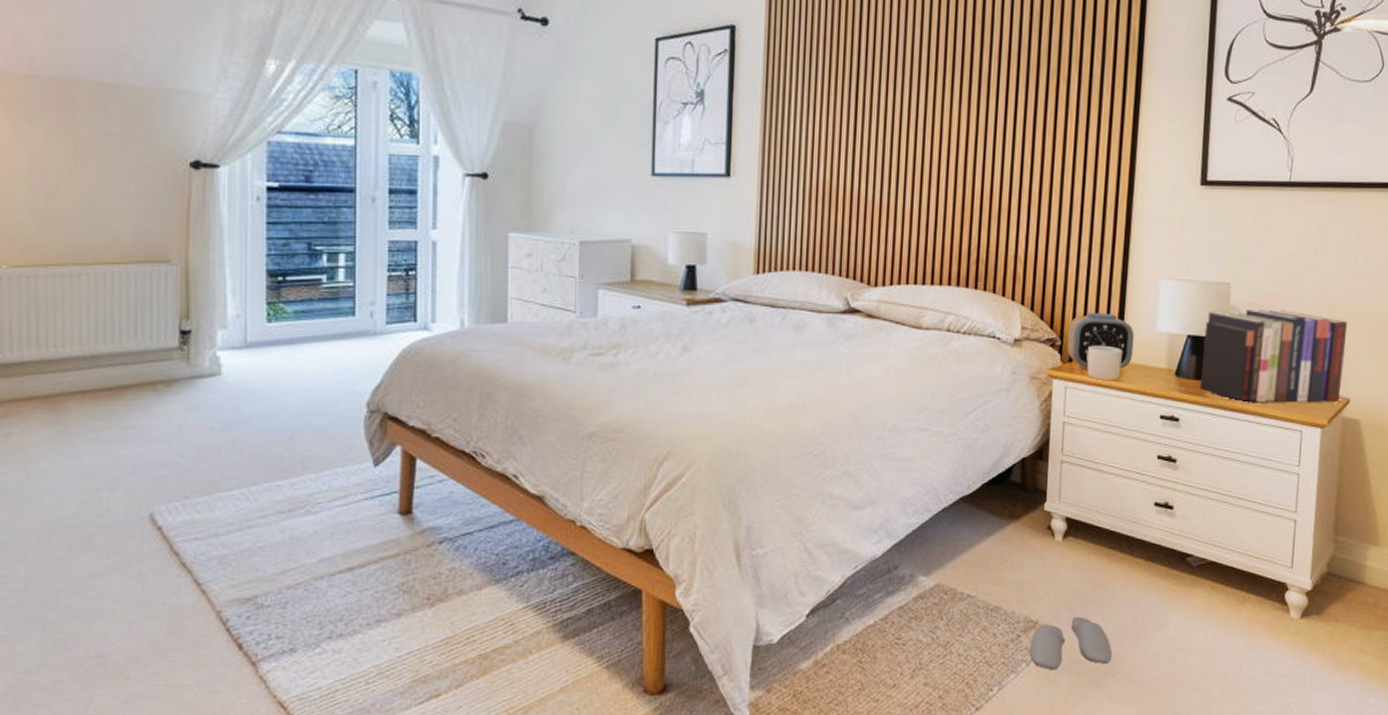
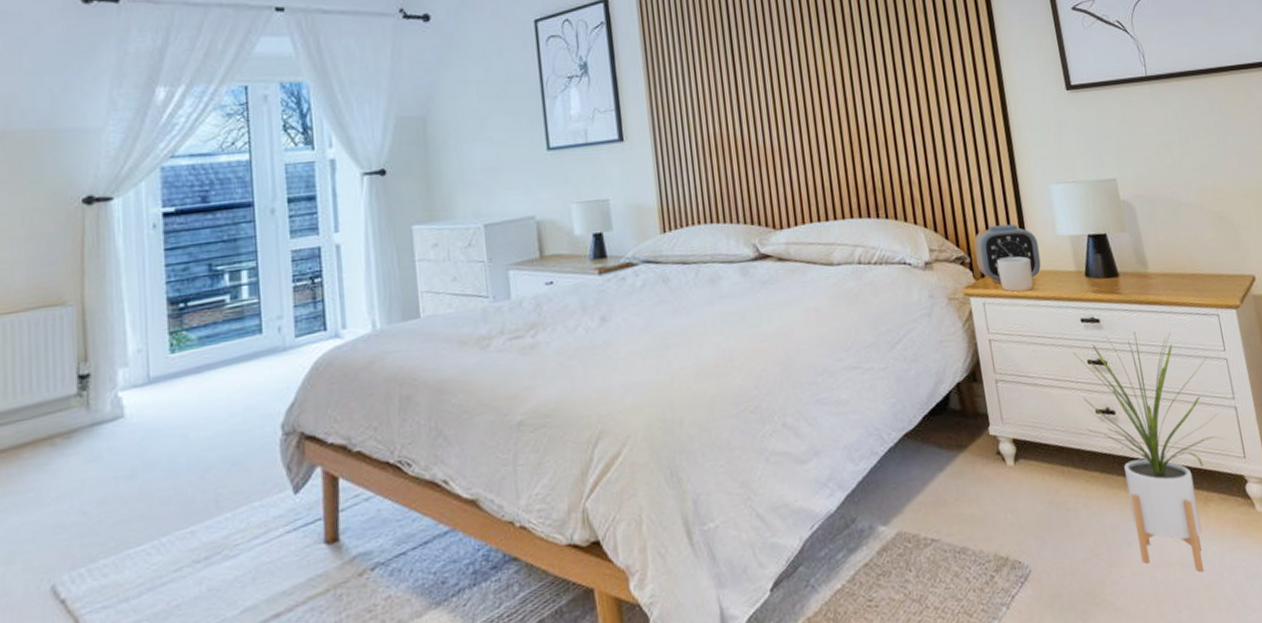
slippers: present [1029,616,1112,670] -> none [1005,544,1092,610]
house plant: none [1141,435,1281,661] -> present [1073,332,1224,572]
books: present [1201,310,1348,403] -> none [1102,198,1245,294]

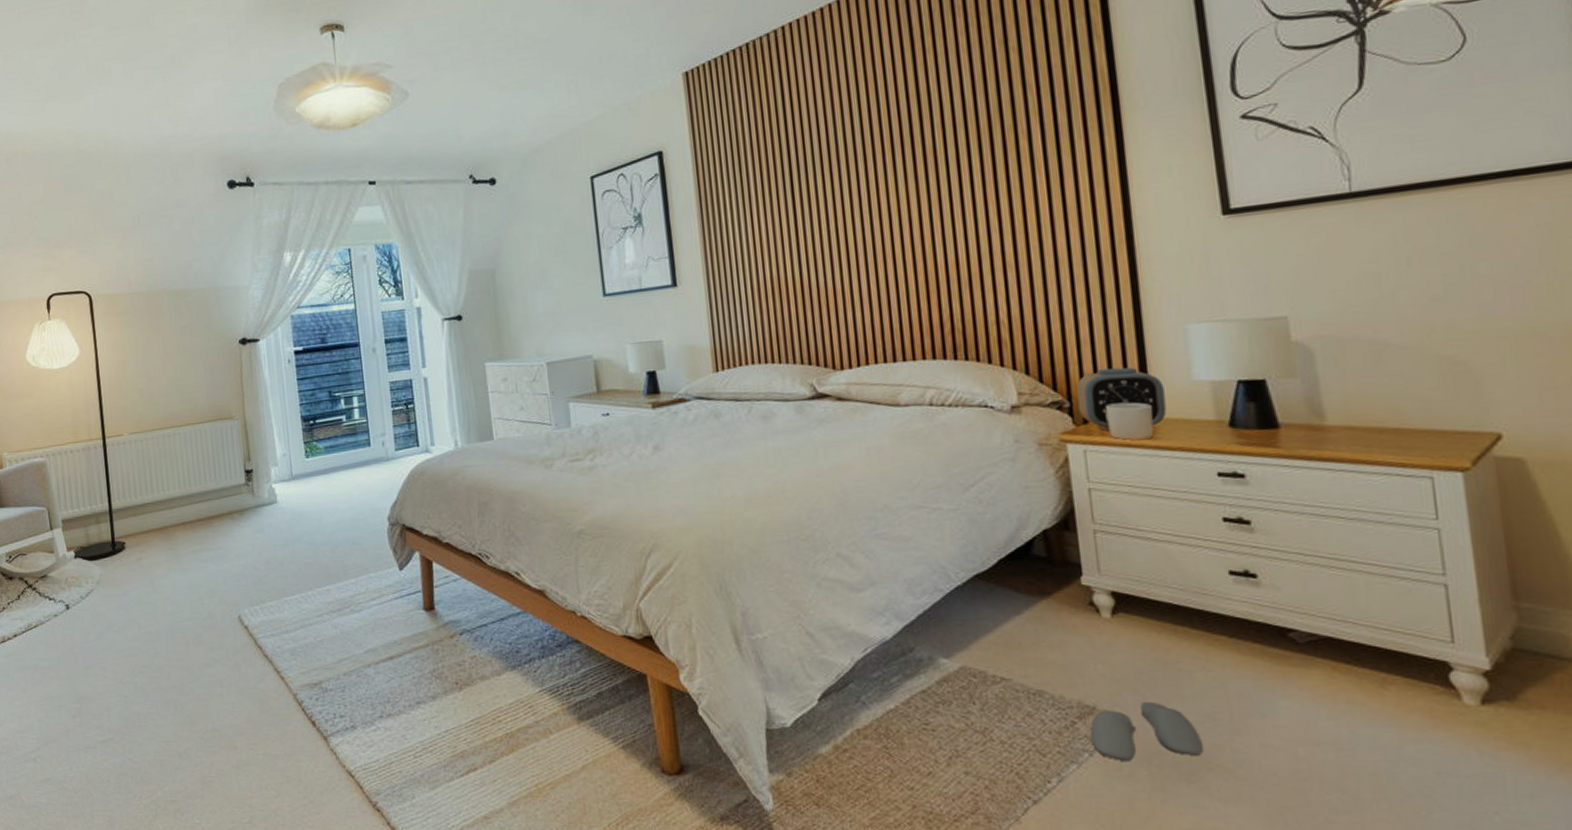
slippers: none [1005,544,1092,610] -> present [1089,701,1204,761]
house plant: present [1073,332,1224,572] -> none [1203,490,1421,756]

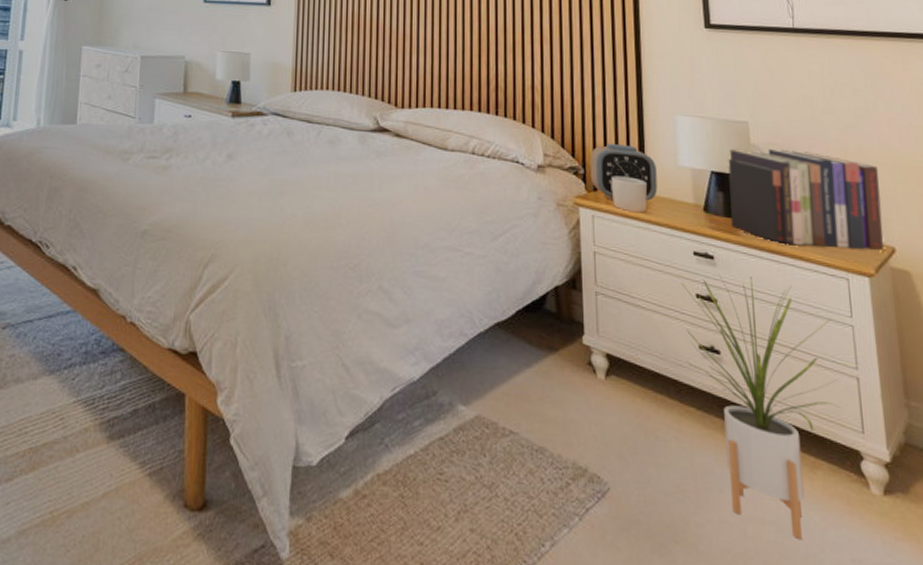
slippers: present [1089,701,1204,761] -> none [580,467,674,528]
house plant: none [1203,490,1421,756] -> present [681,274,841,539]
books: none [1260,338,1484,450] -> present [728,149,884,250]

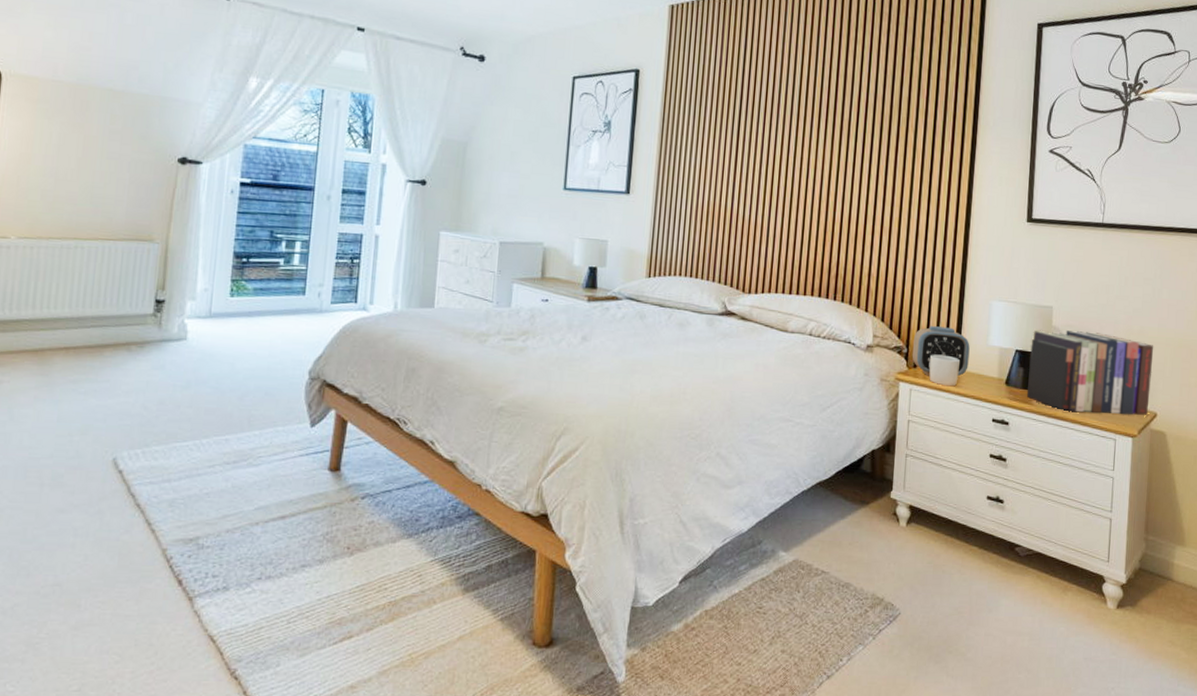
house plant: present [681,274,841,539] -> none [976,438,1097,645]

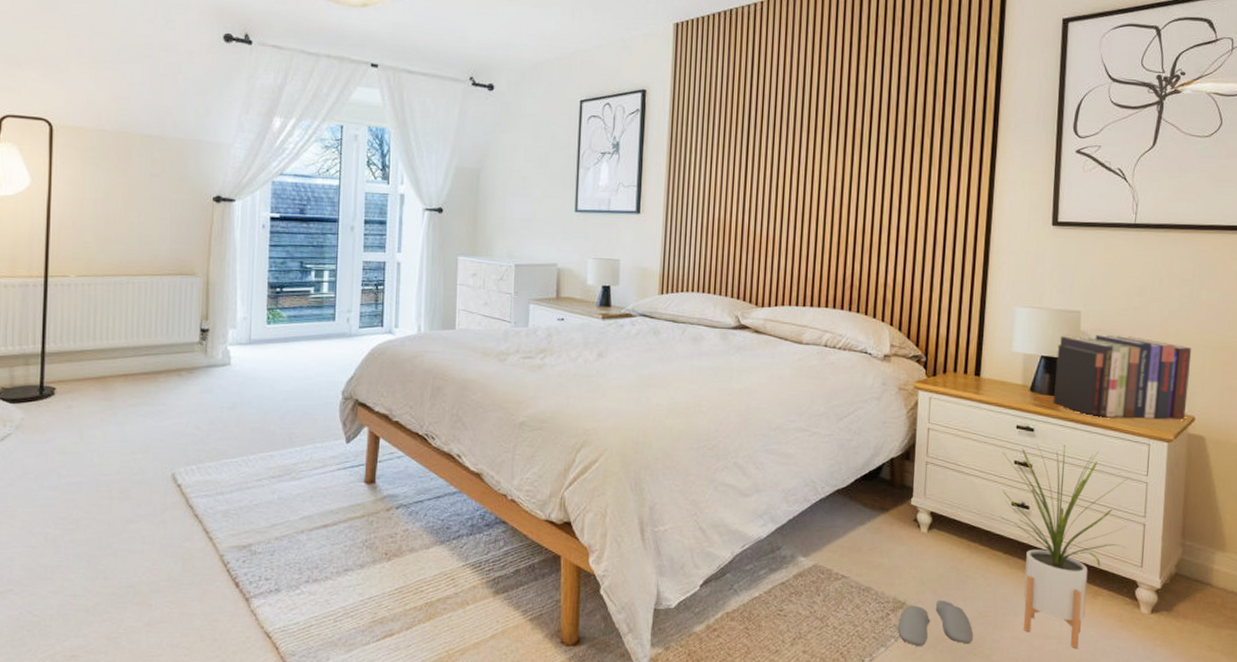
slippers: none [875,596,949,644] -> present [897,600,974,646]
alarm clock: present [912,326,970,376] -> none [931,334,992,385]
mug: present [929,354,960,387] -> none [949,362,981,394]
house plant: none [976,438,1097,645] -> present [1000,444,1130,648]

